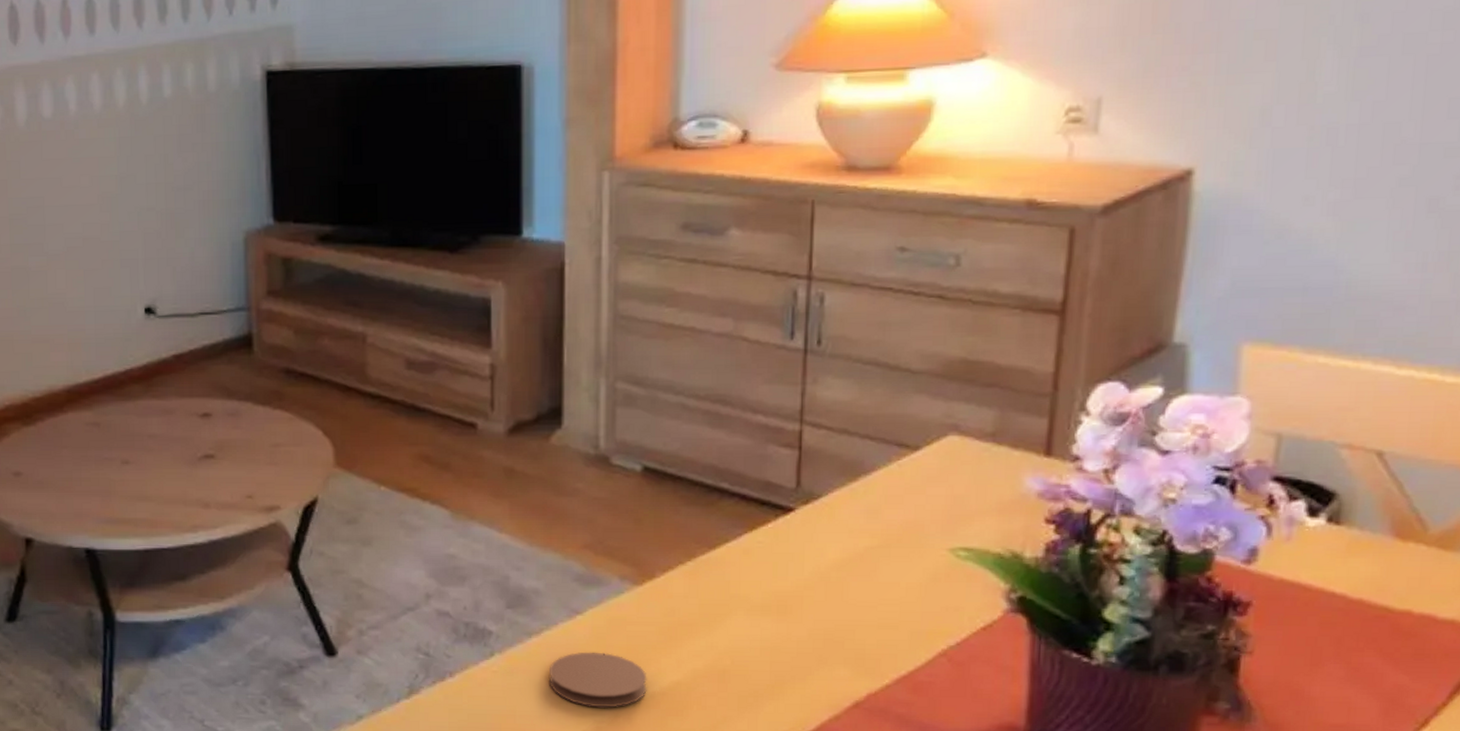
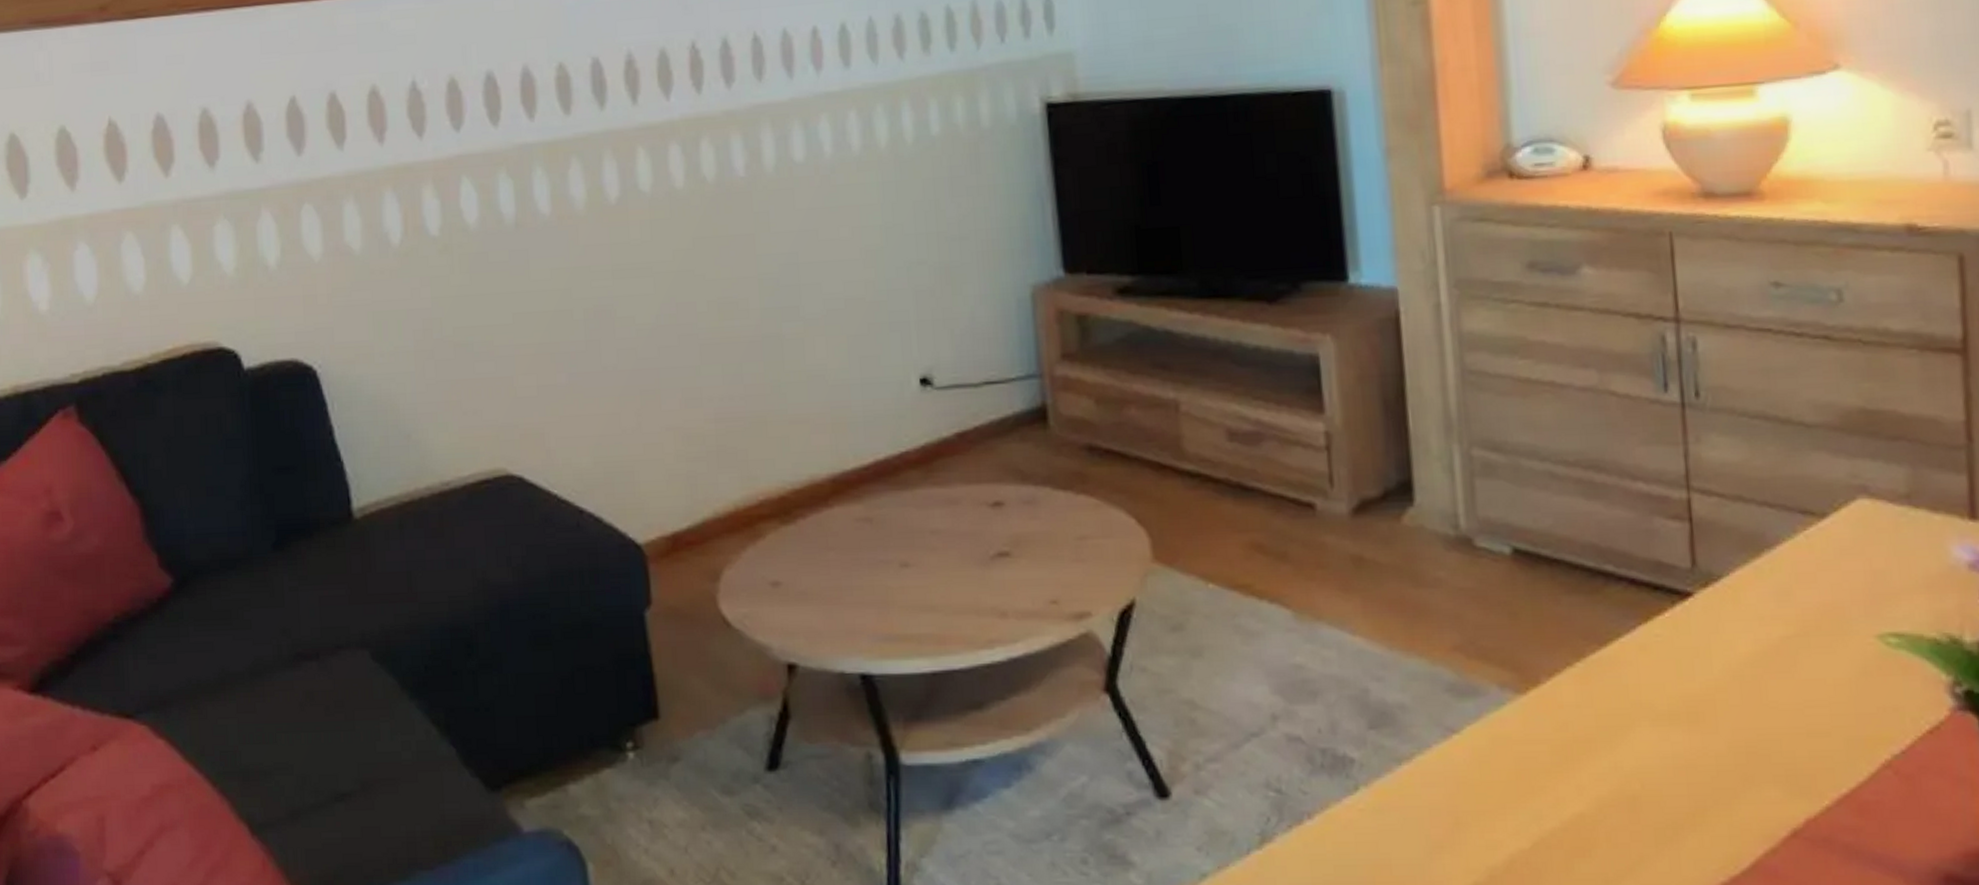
coaster: present [548,652,647,708] -> none [1426,780,1545,851]

